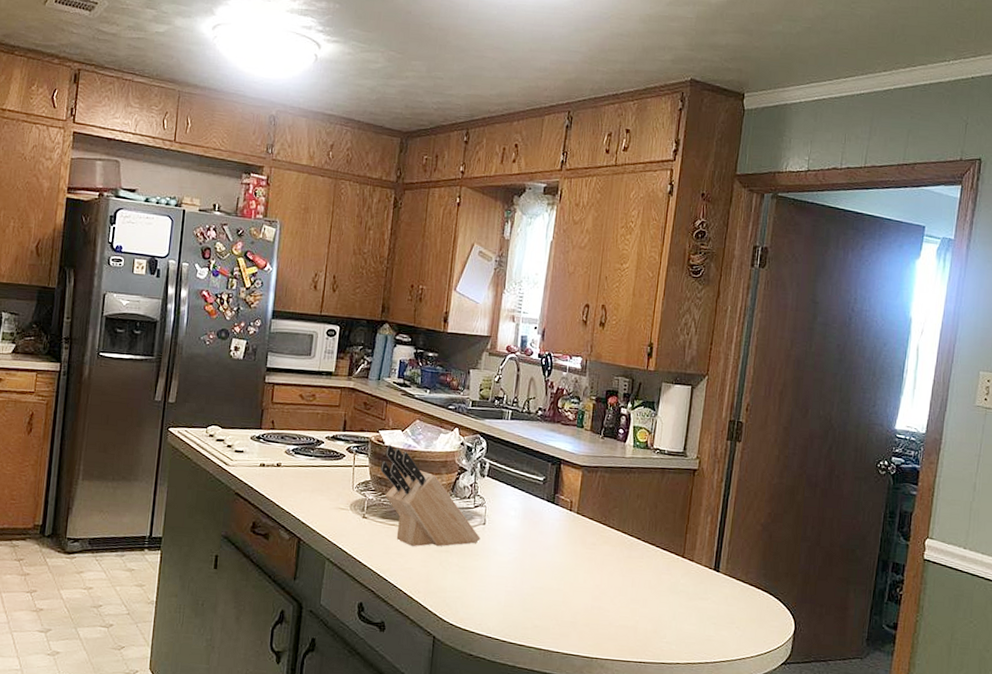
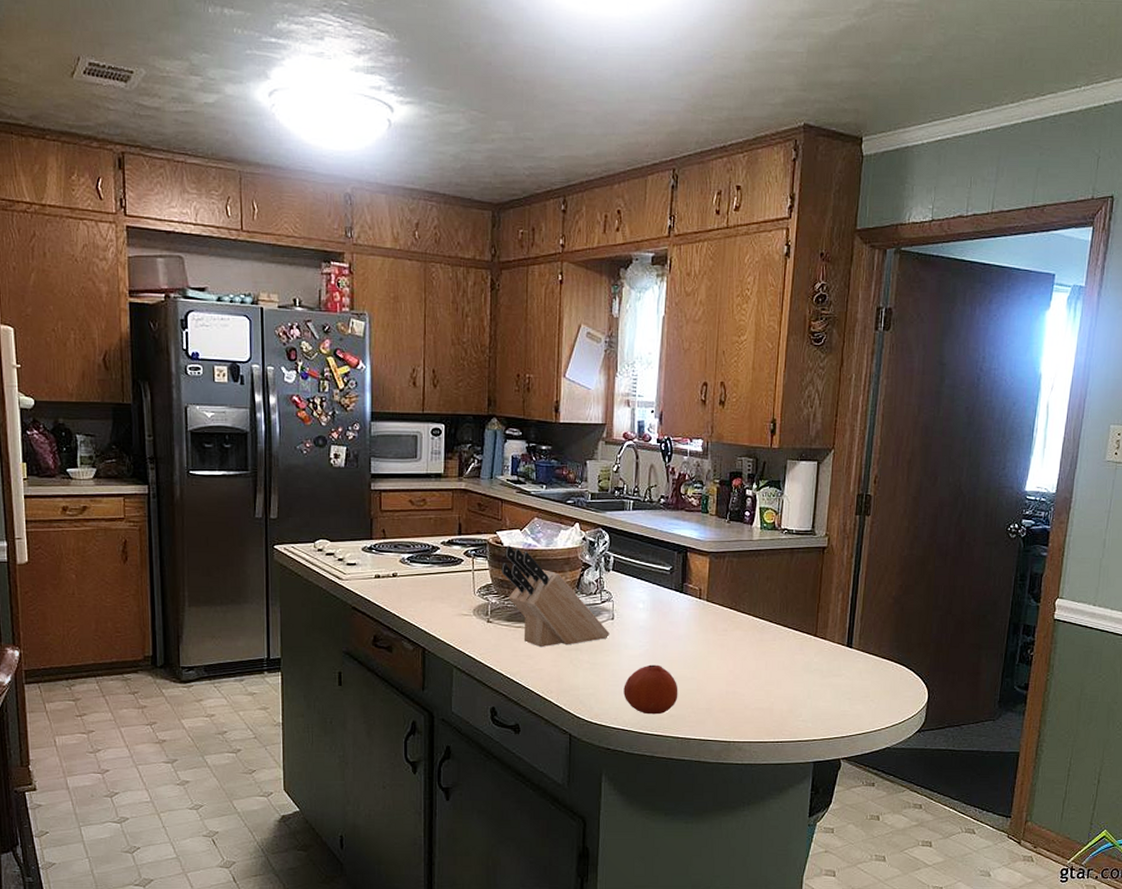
fruit: none [489,572,544,624] -> present [623,664,678,715]

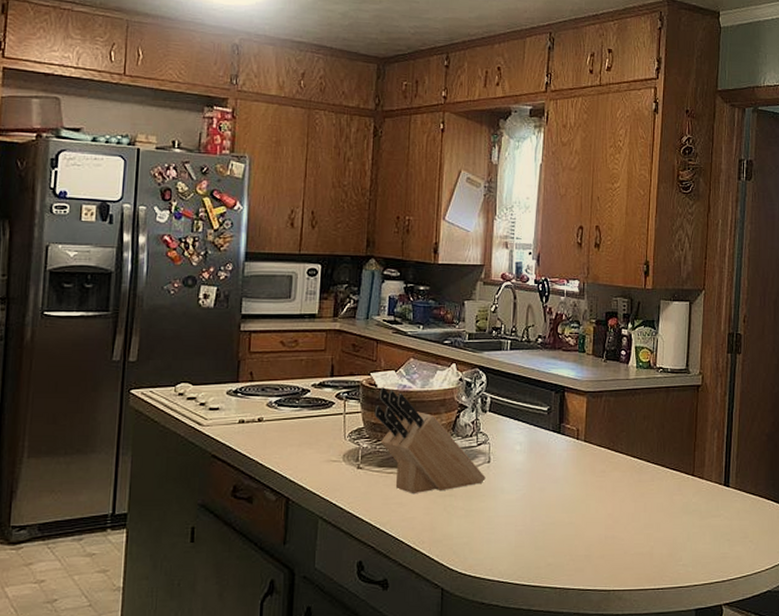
fruit: present [623,664,678,715] -> none [499,509,556,564]

